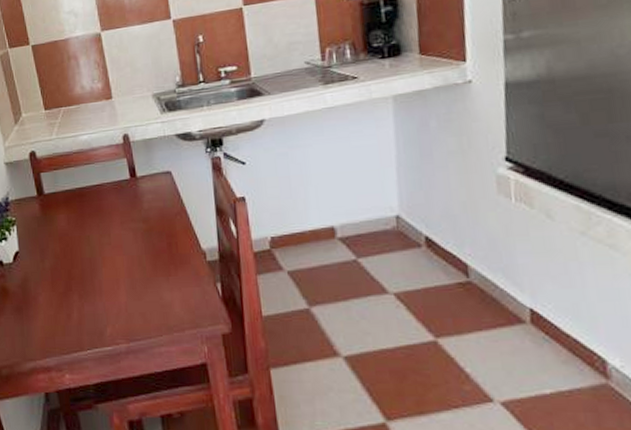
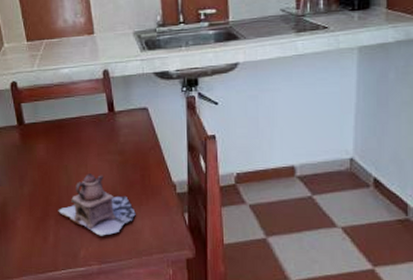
teapot: none [81,243,164,311] -> present [58,174,136,236]

